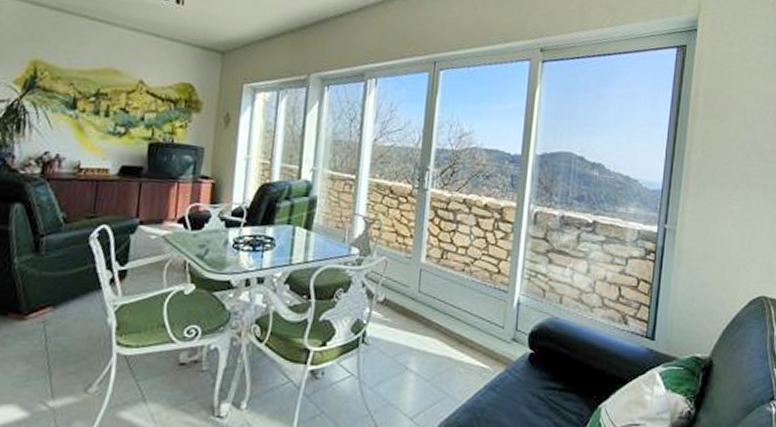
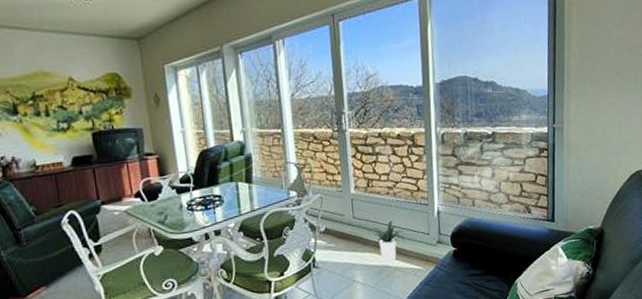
potted plant: none [433,303,477,356] -> present [368,221,406,264]

